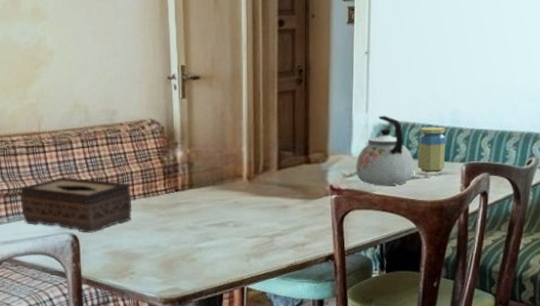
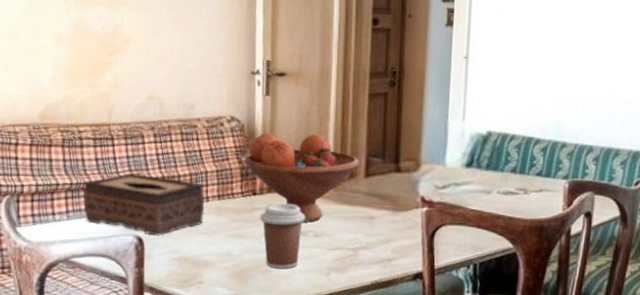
fruit bowl: none [165,132,272,214] -> present [244,133,359,223]
coffee cup: none [183,197,225,258] -> present [259,203,305,269]
kettle: present [356,115,414,185] -> none [450,124,513,201]
jar: present [417,126,446,172] -> none [516,139,548,188]

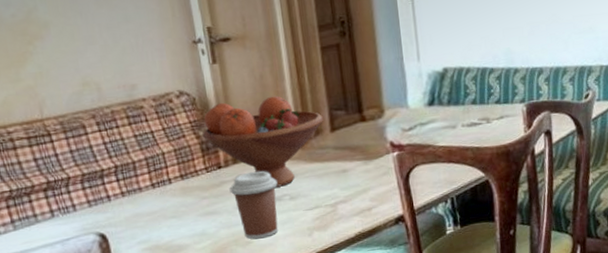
tissue box: present [83,173,205,236] -> none [26,166,170,230]

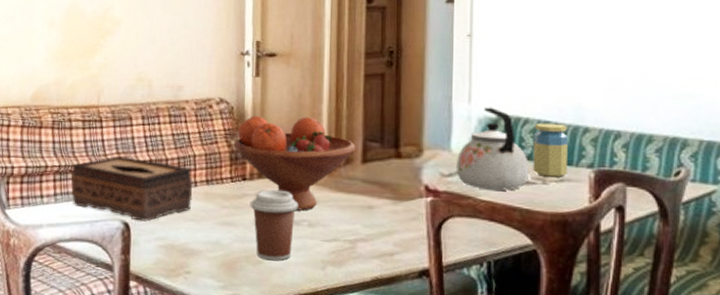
tissue box: none [26,166,170,230] -> present [70,156,193,222]
kettle: none [414,62,475,137] -> present [457,107,529,191]
jar: none [475,68,505,117] -> present [533,123,568,178]

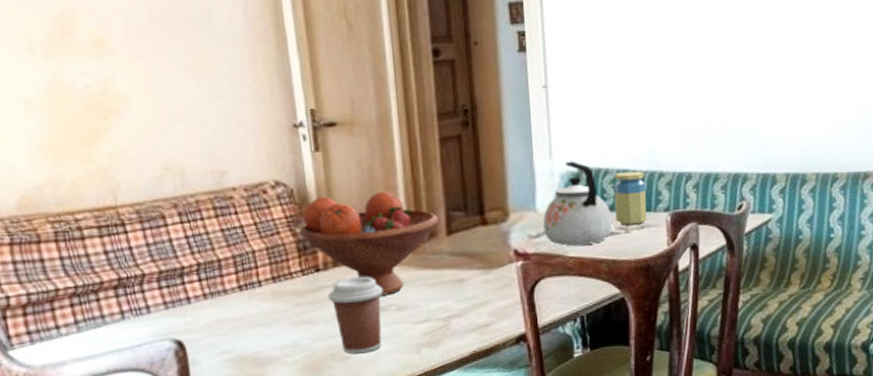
tissue box: present [70,156,193,222] -> none [94,263,258,336]

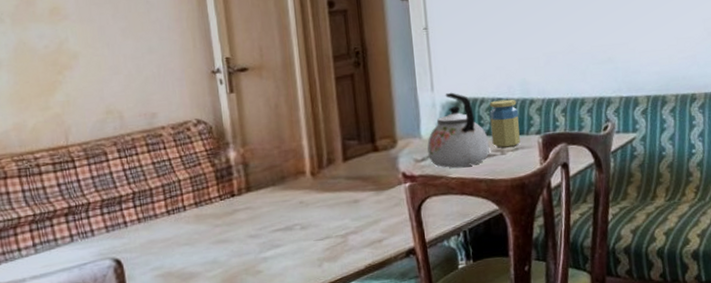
fruit bowl: present [299,191,439,296] -> none [217,125,336,217]
coffee cup: present [327,276,383,355] -> none [241,199,289,269]

